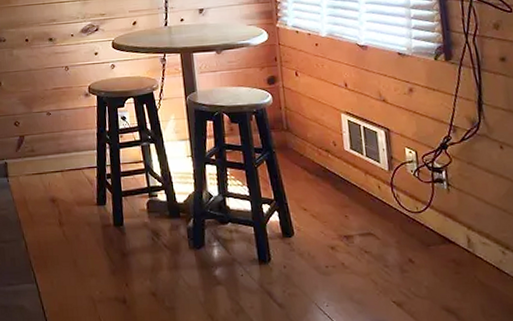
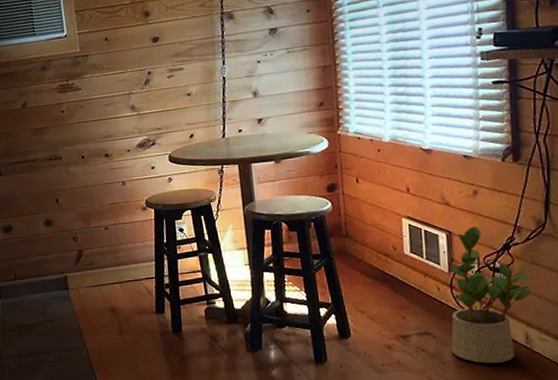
potted plant: none [389,124,470,267] -> present [449,226,531,363]

